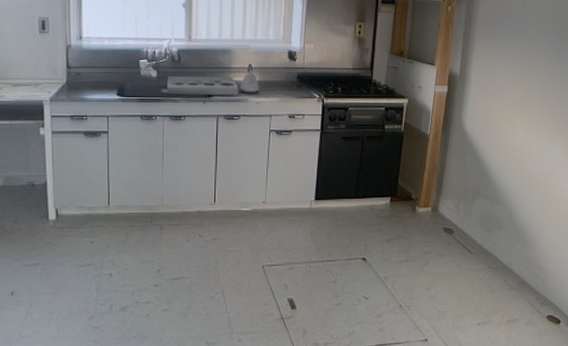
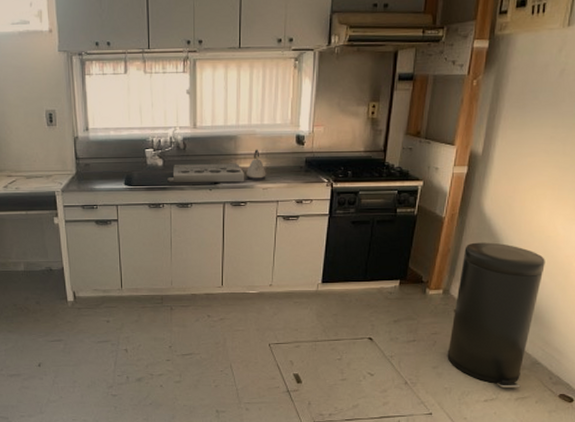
pedal bin: none [439,160,523,310] -> present [447,242,545,388]

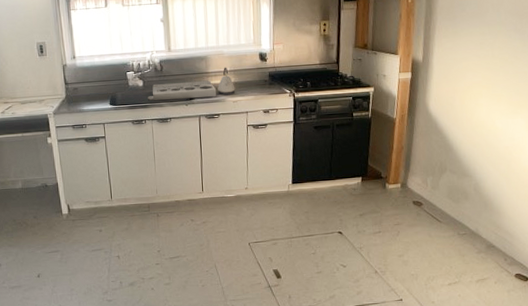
pedal bin: present [447,242,545,388] -> none [410,138,489,271]

